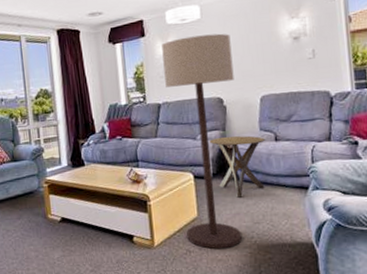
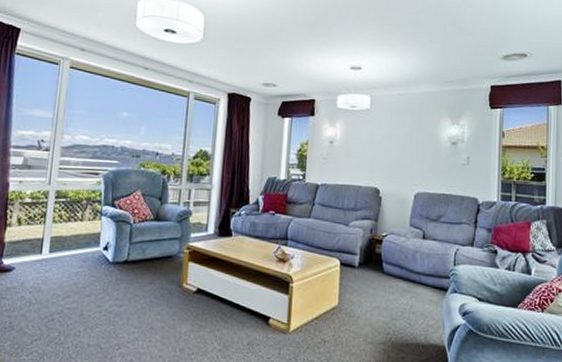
floor lamp: present [161,33,242,249] -> none [324,123,395,343]
side table: present [209,135,266,198] -> none [361,227,414,291]

